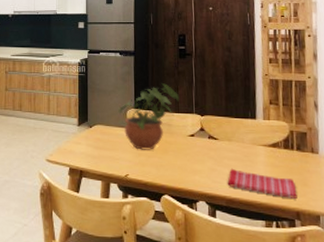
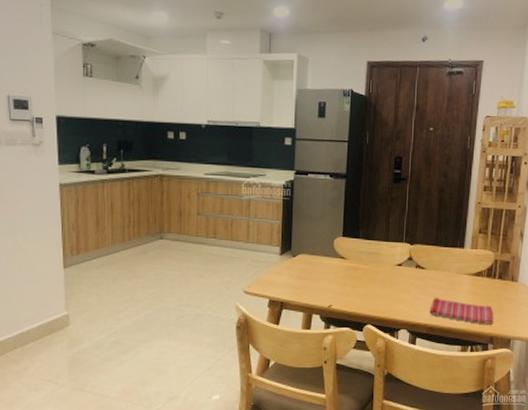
potted plant: present [119,82,179,150] -> none [326,209,390,280]

